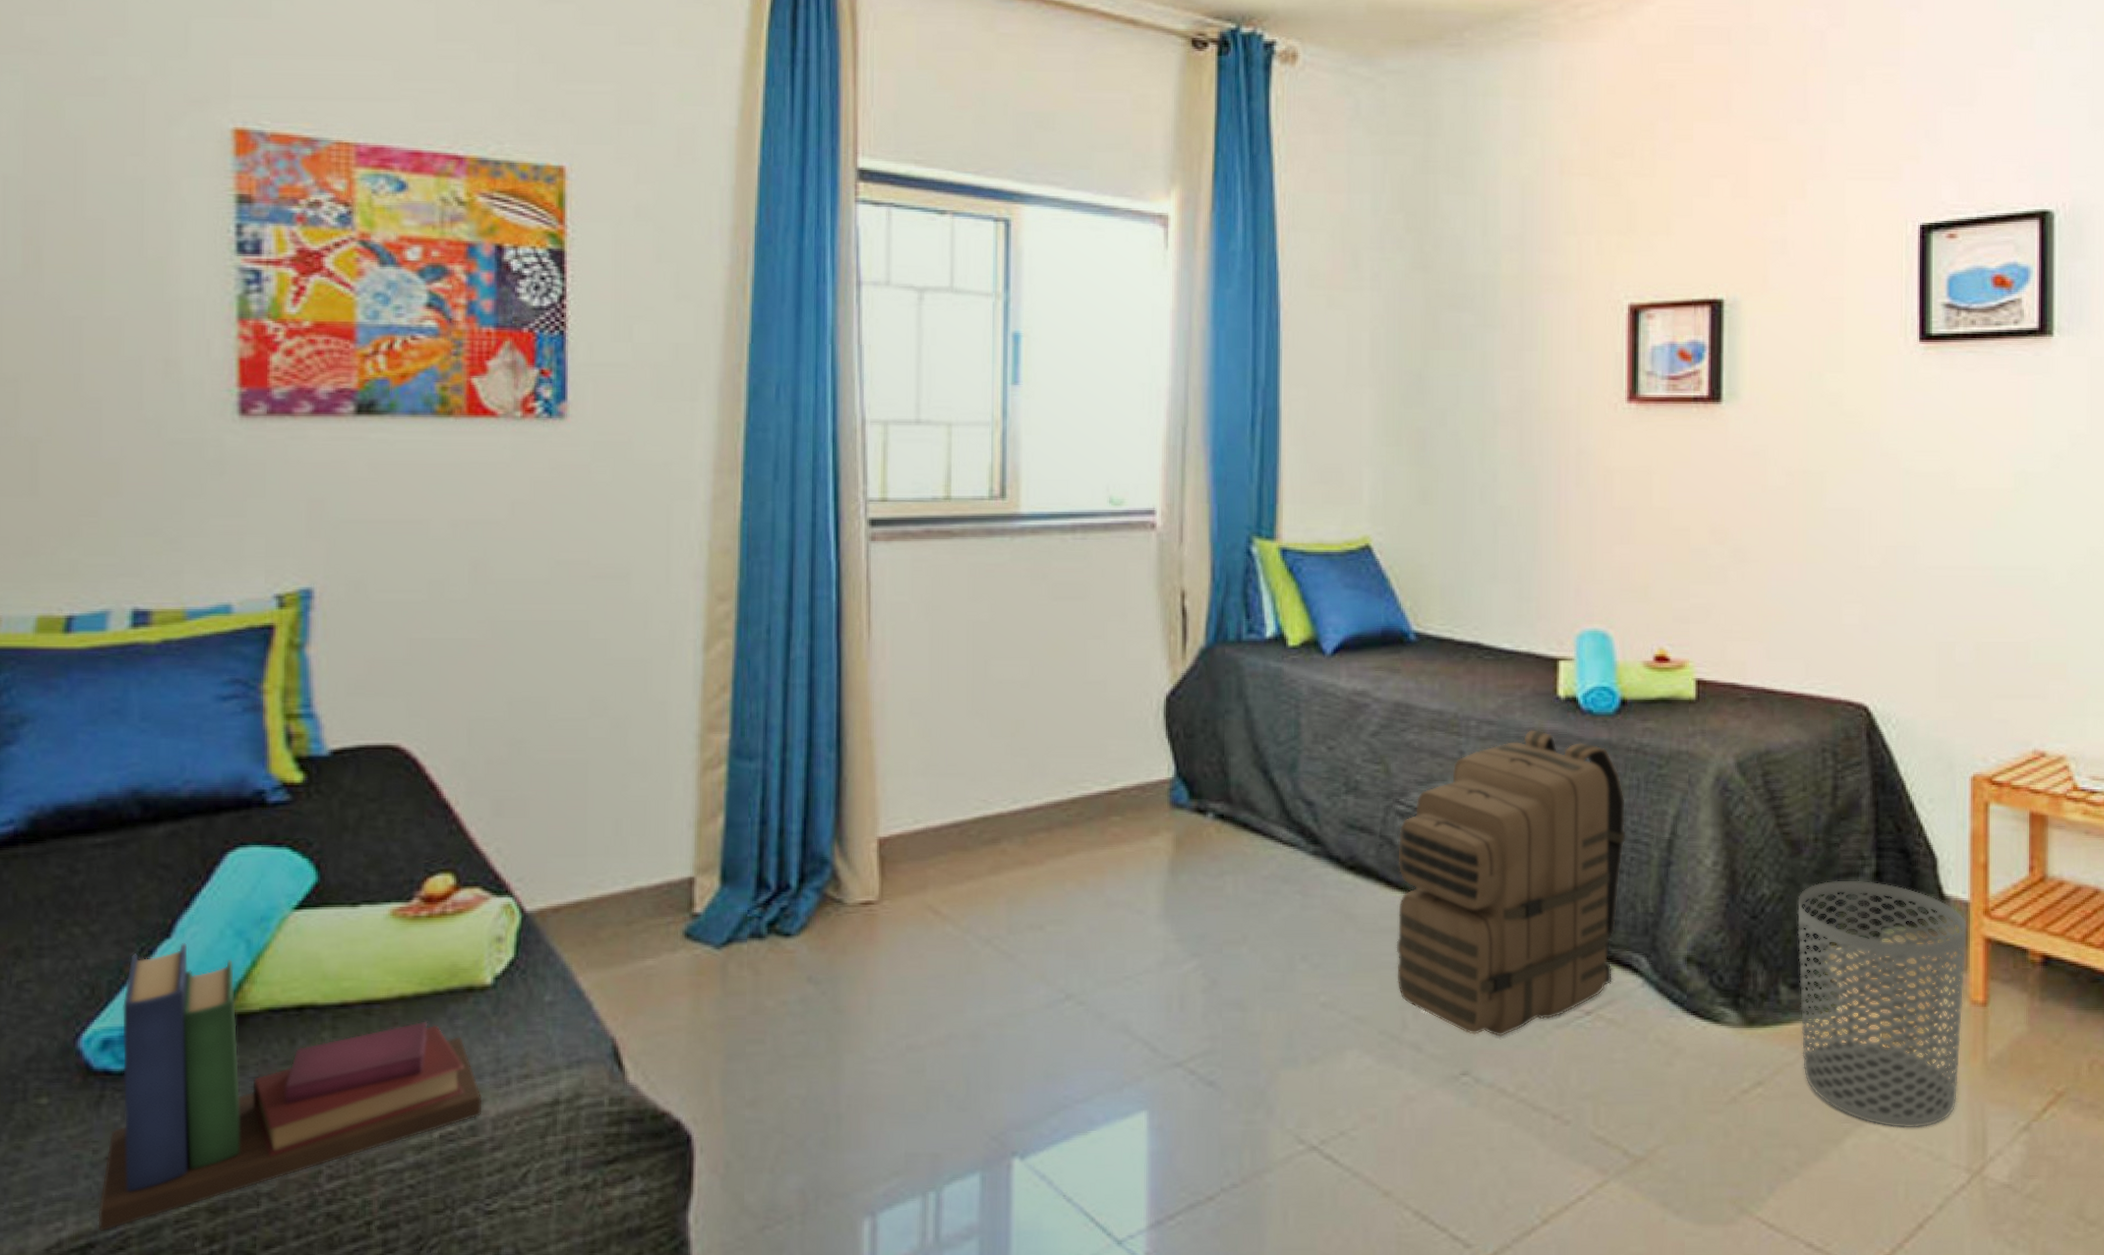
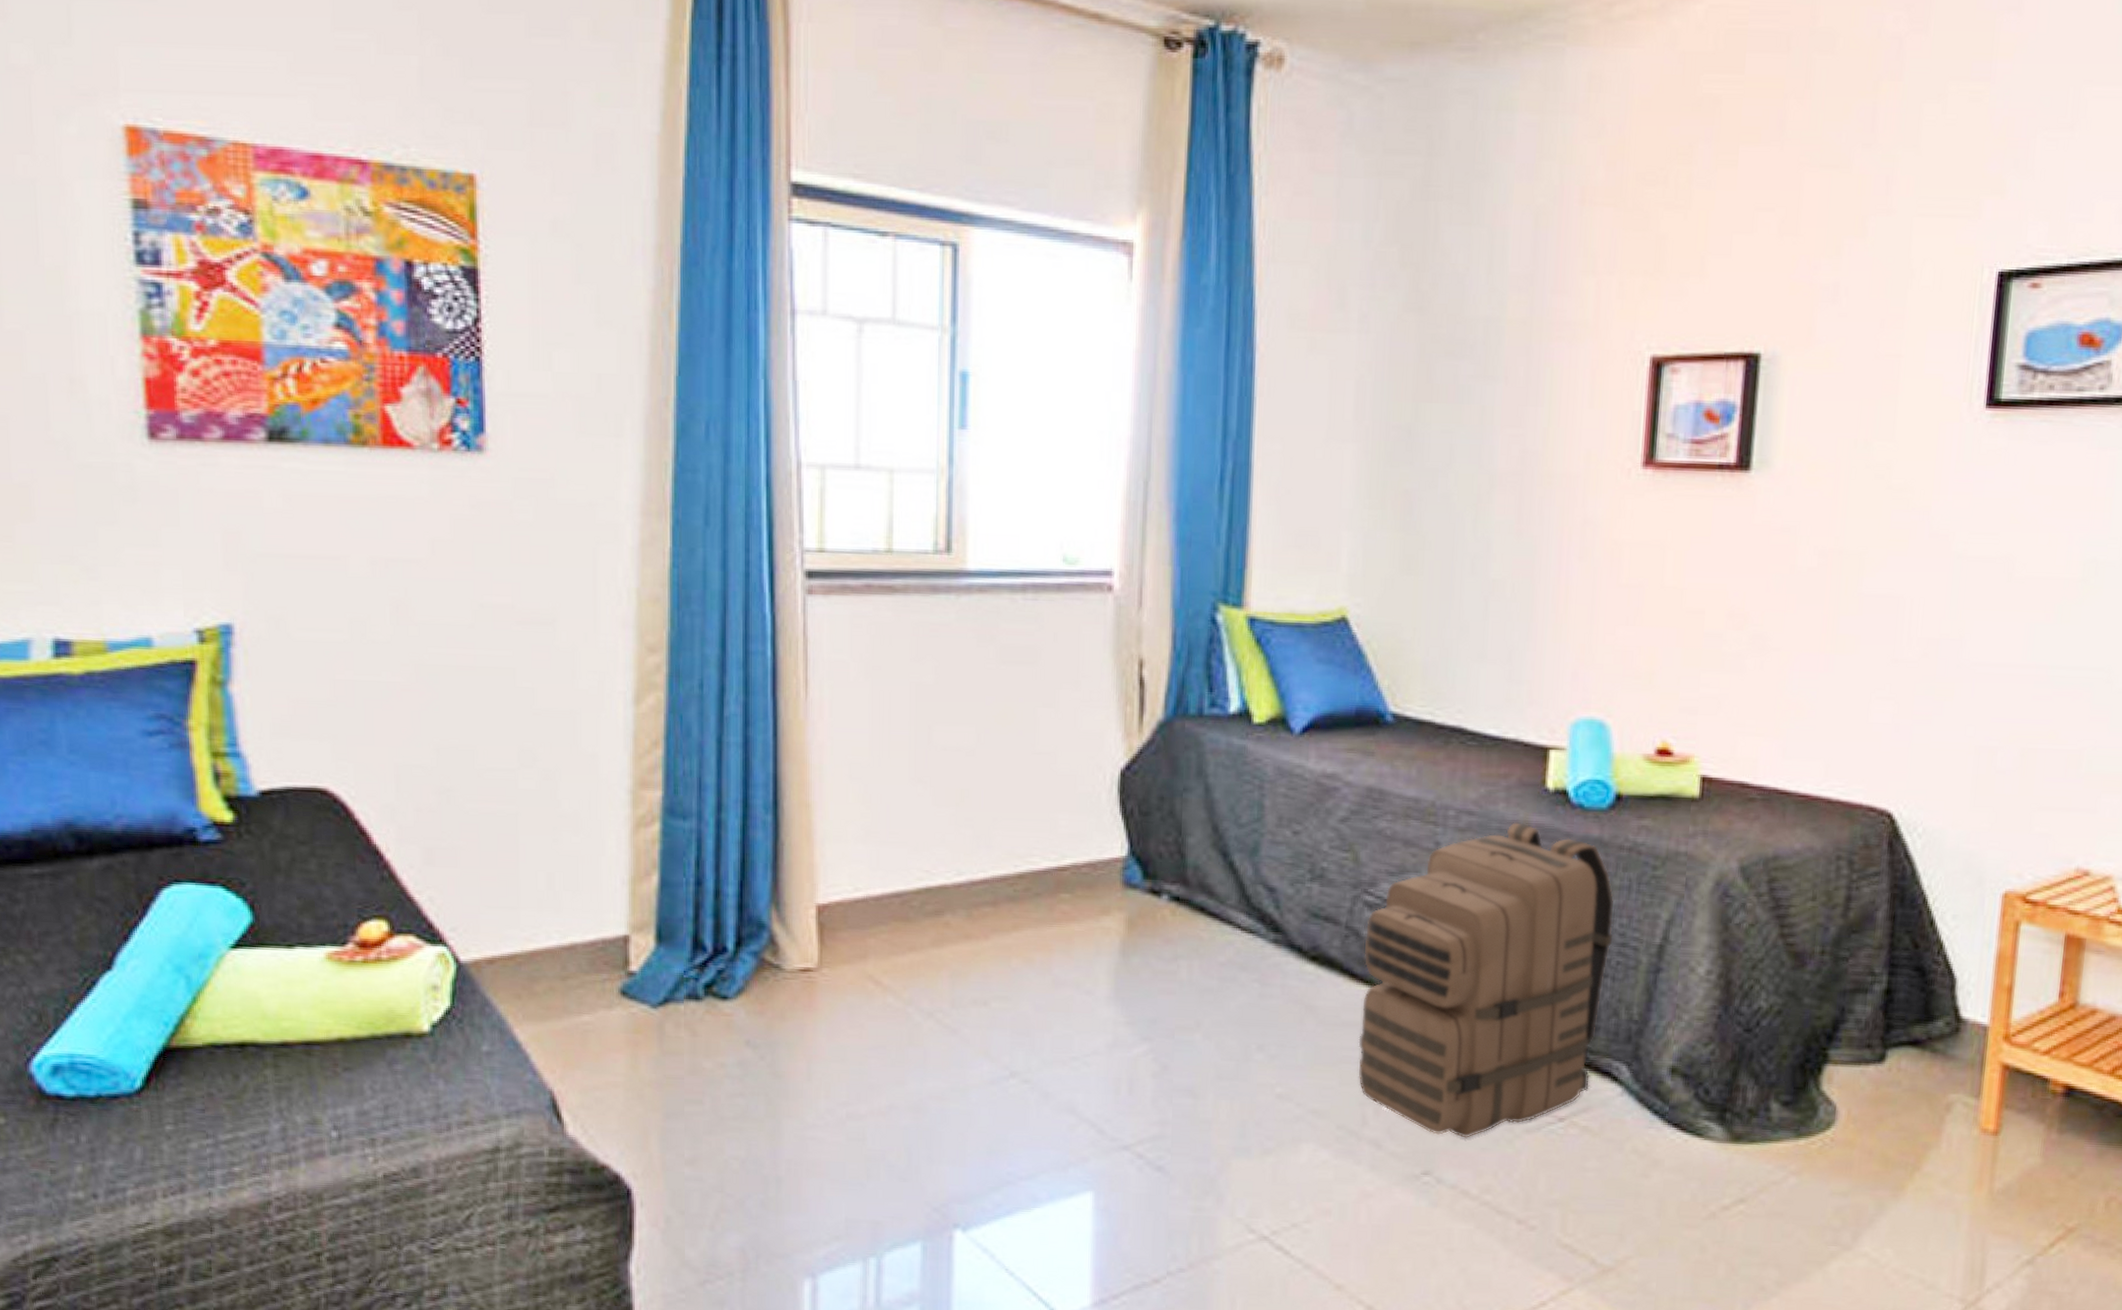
book: present [98,943,483,1232] -> none [59,976,424,1247]
waste bin: present [1797,880,1967,1128] -> none [1790,996,1984,1255]

